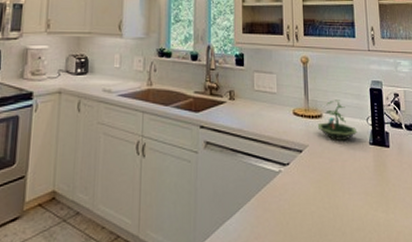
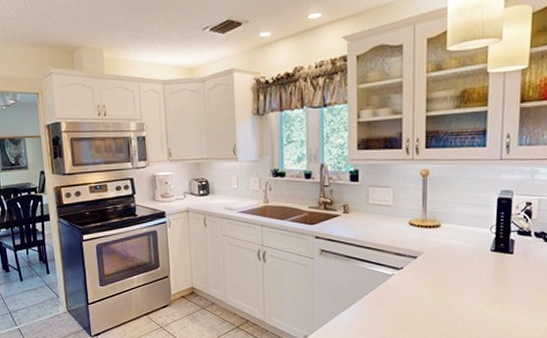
terrarium: present [317,100,358,140] -> none [434,210,479,248]

